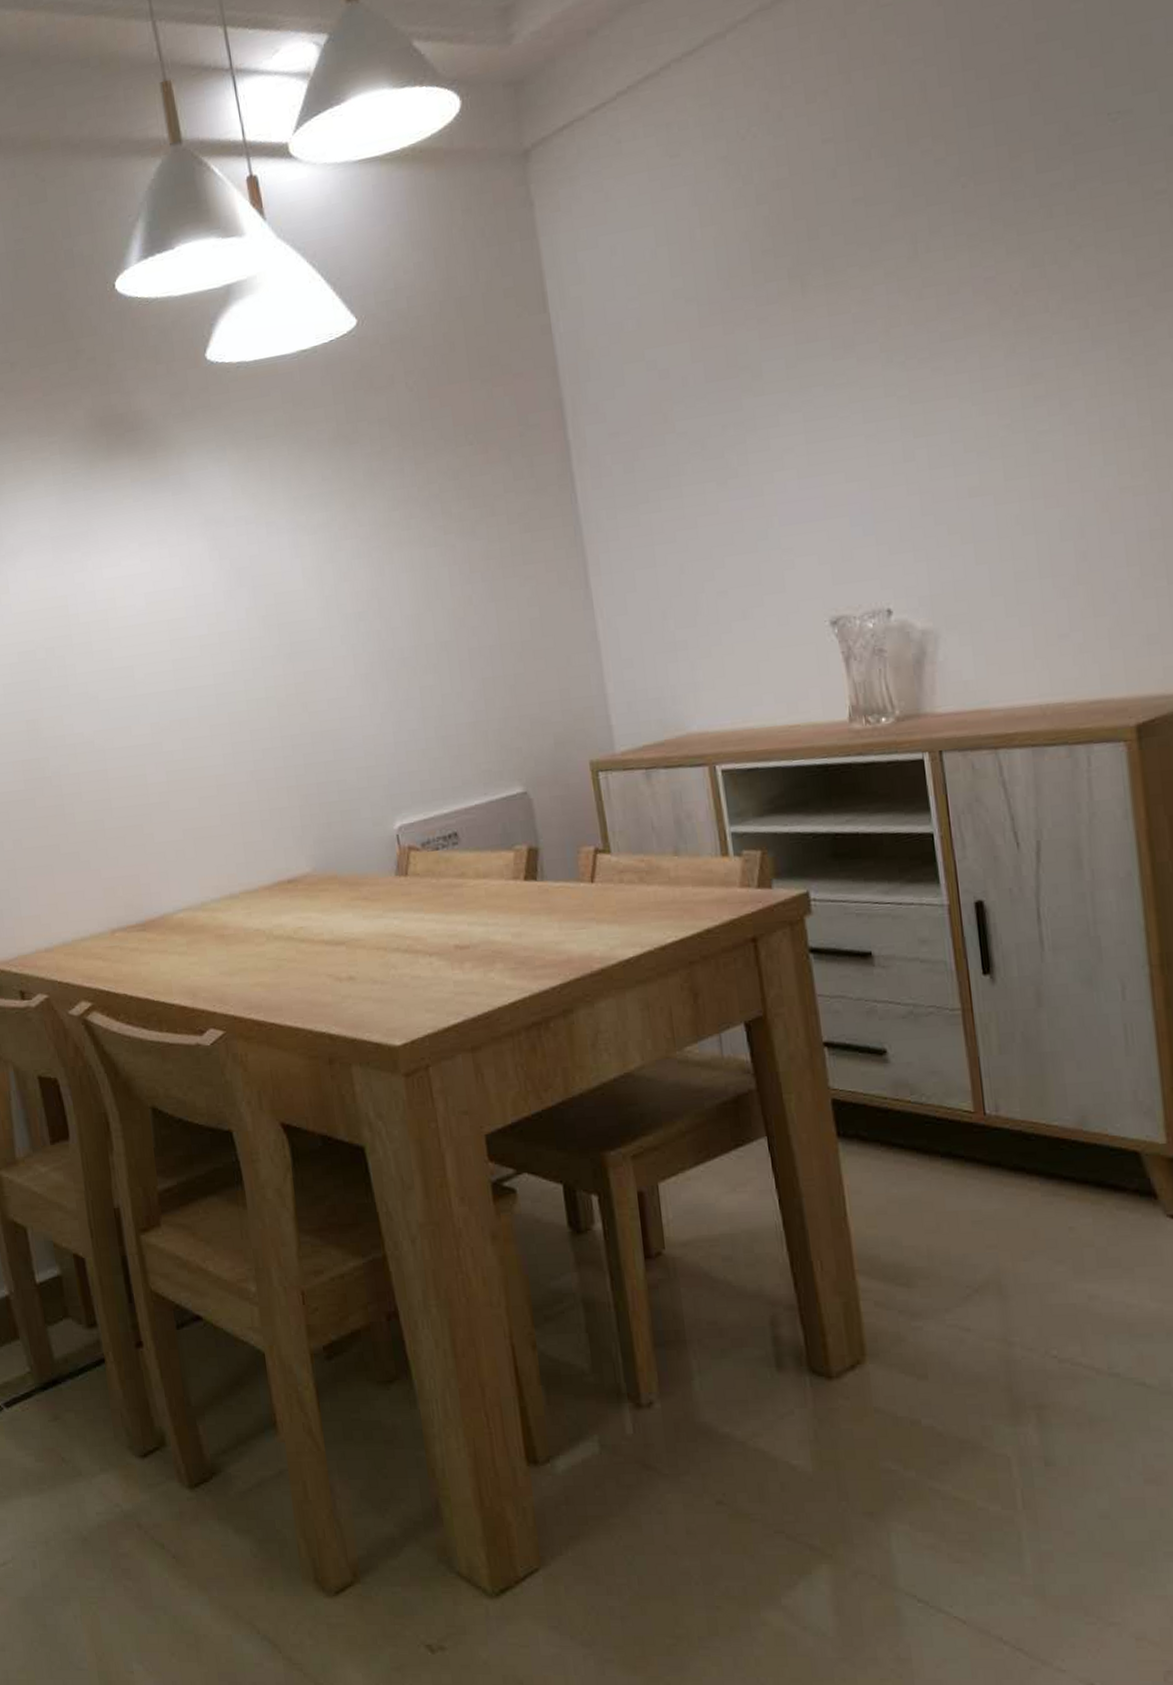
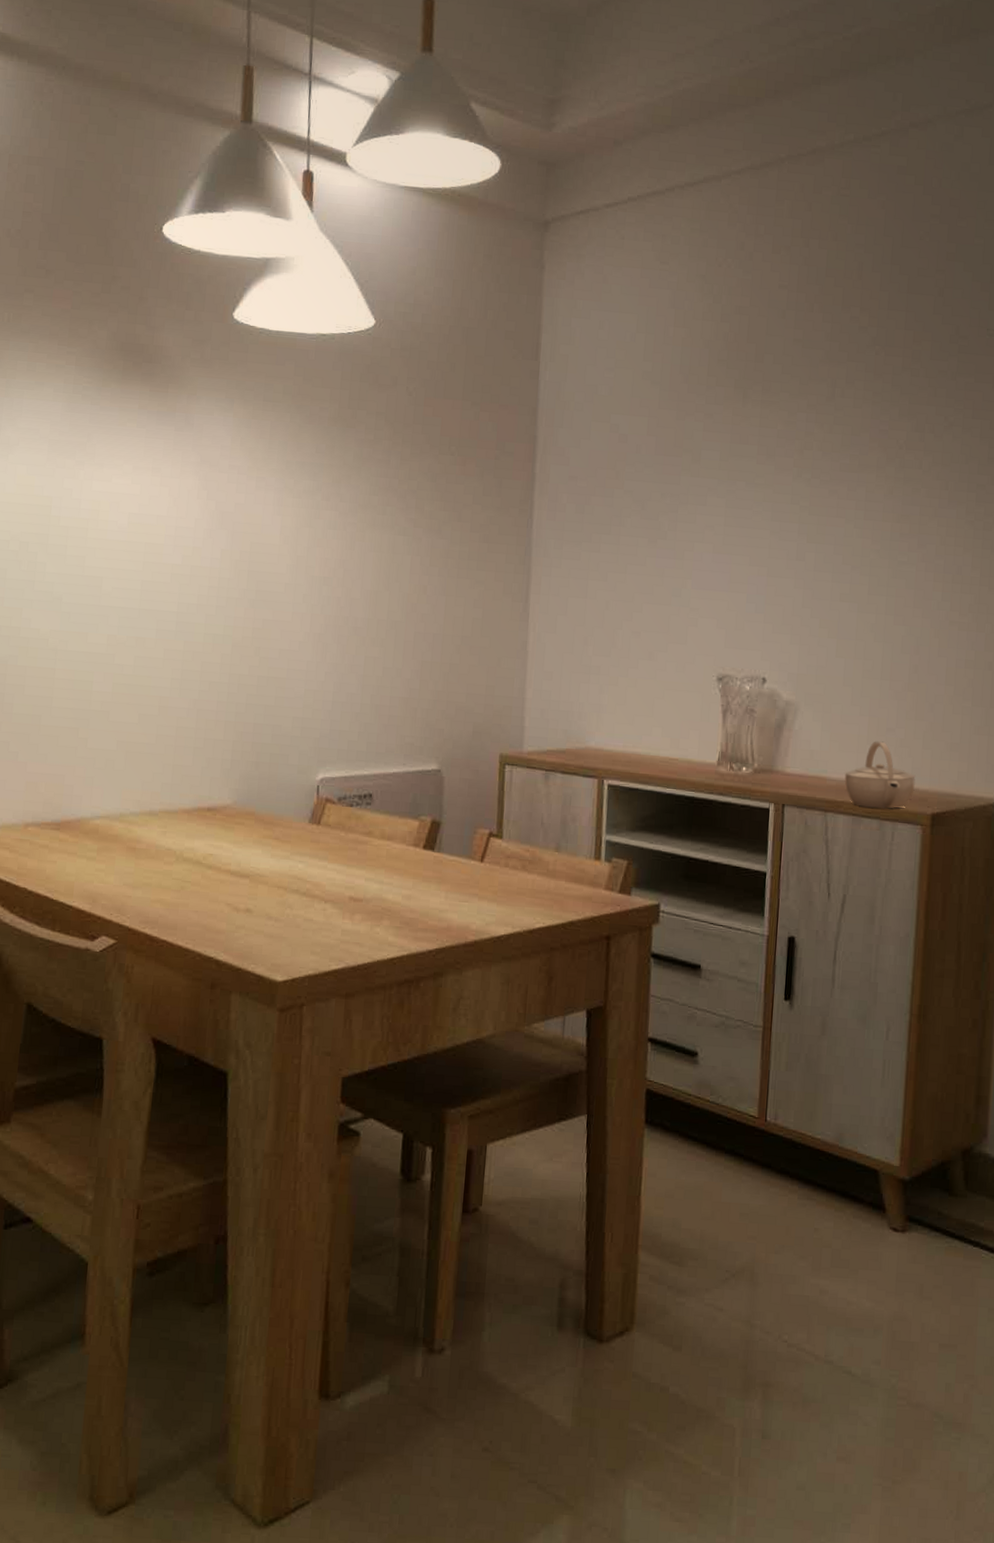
teapot: none [1012,651,1108,734] -> present [844,741,916,809]

